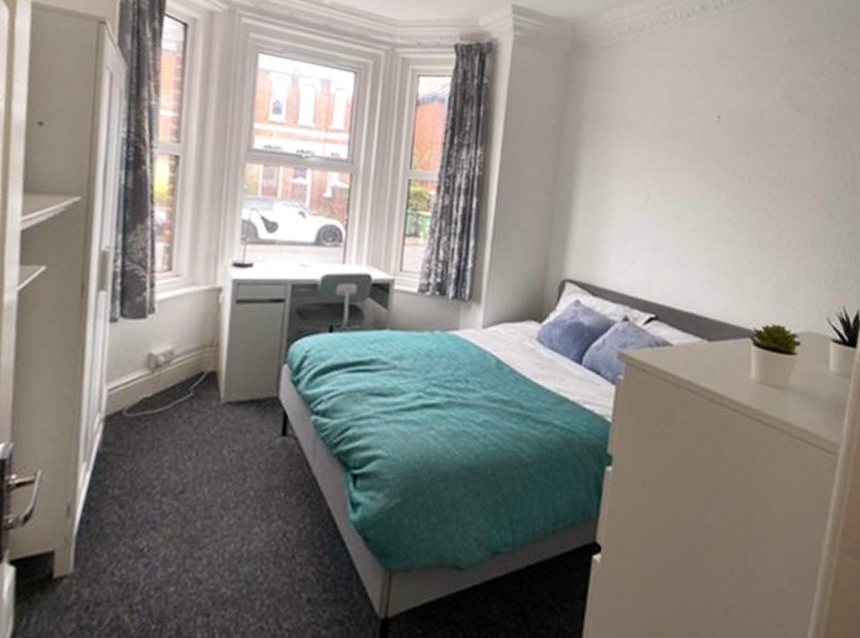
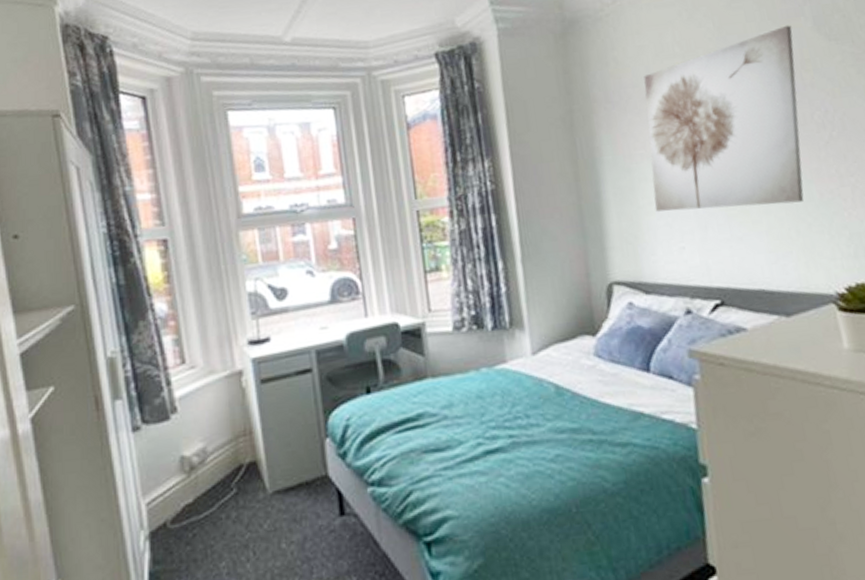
wall art: none [616,89,766,245] -> present [644,25,804,212]

